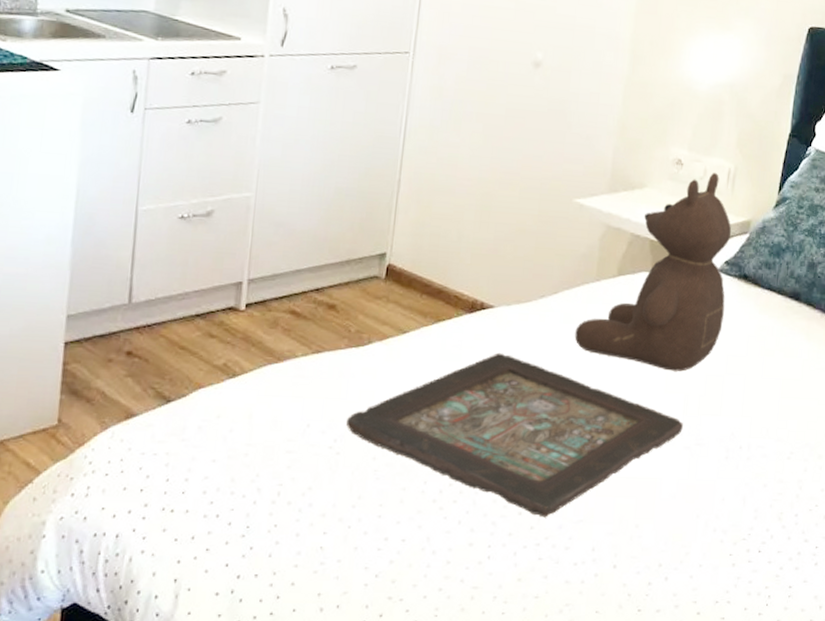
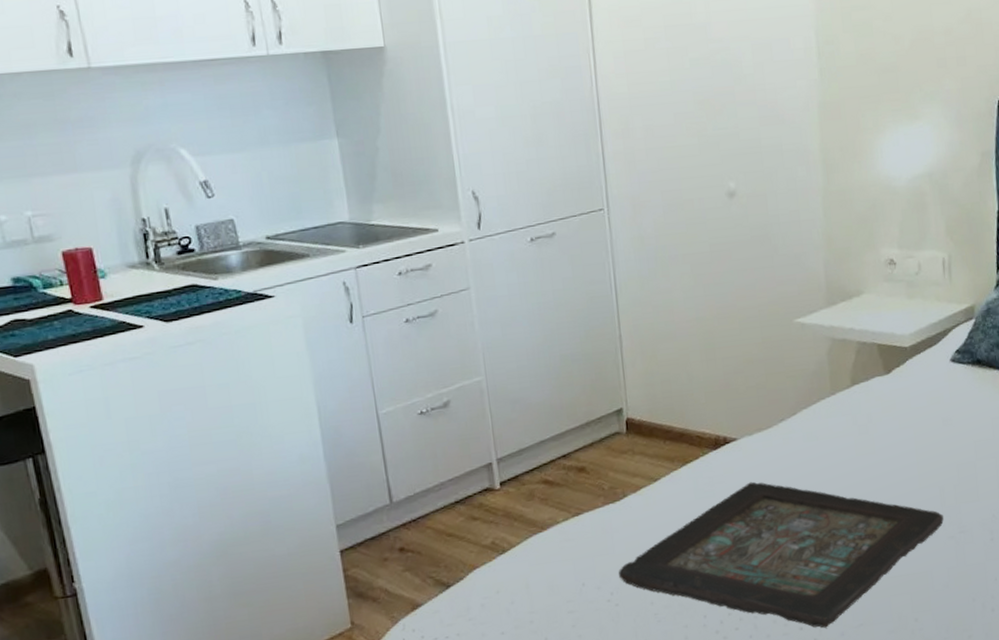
teddy bear: present [575,172,732,372] -> none [820,264,965,467]

